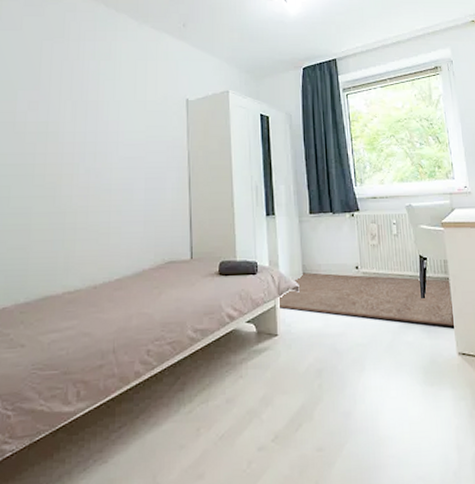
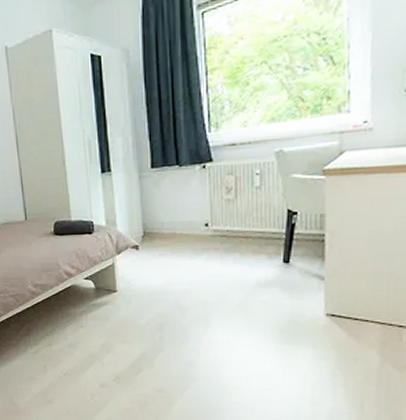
rug: present [280,272,457,327] -> none [118,231,328,288]

